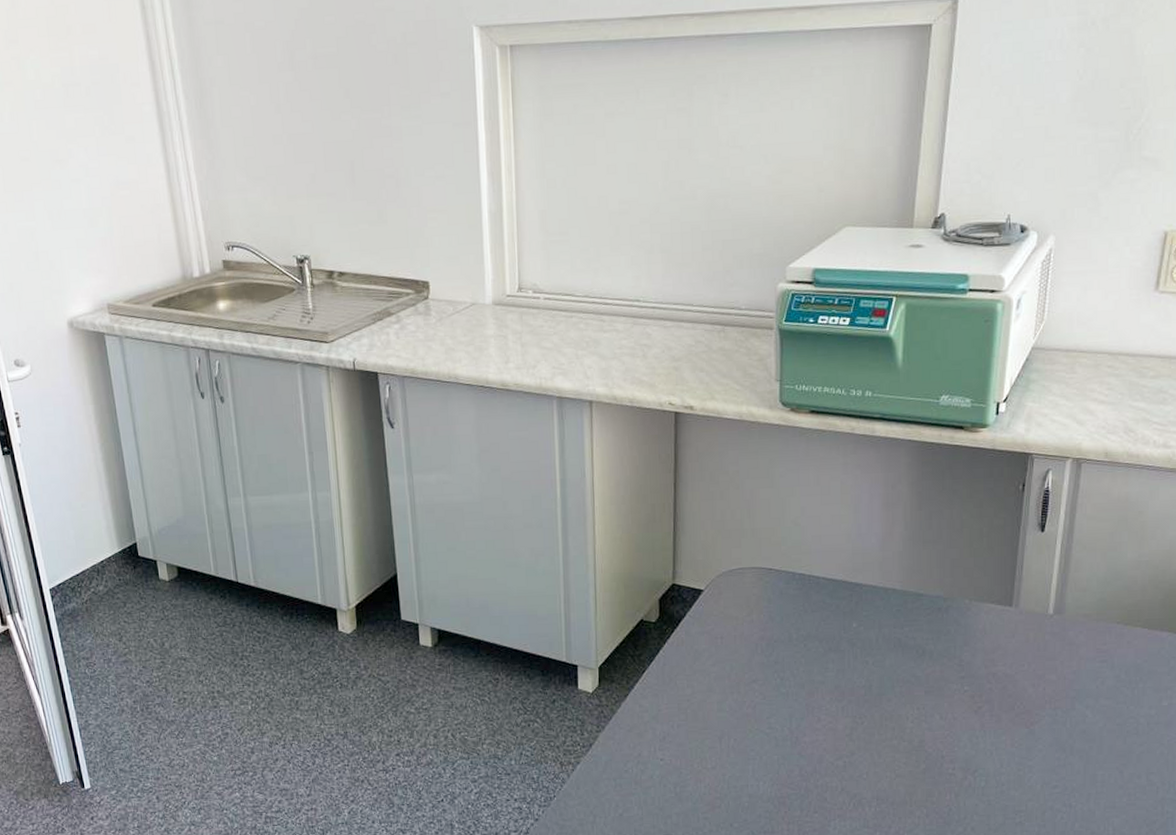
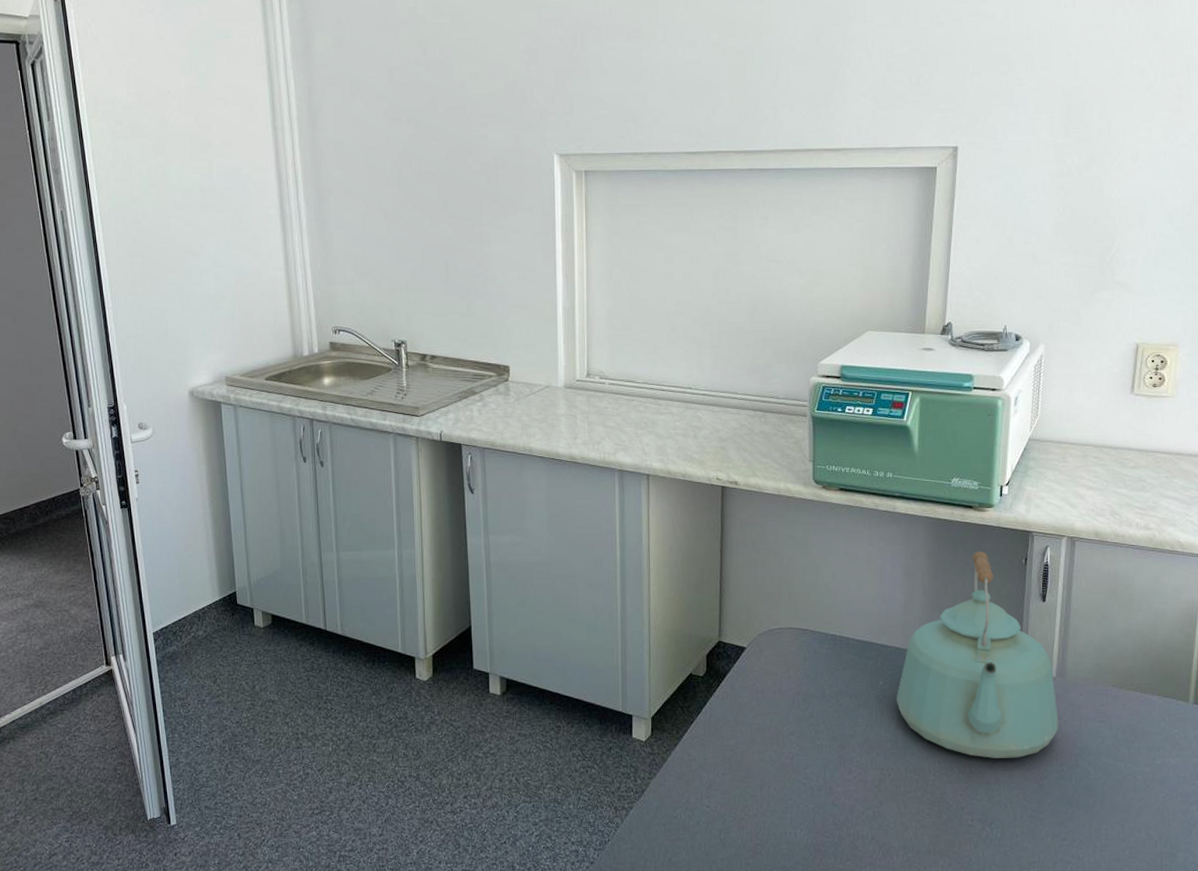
kettle: none [871,477,1054,703] -> present [896,551,1059,758]

